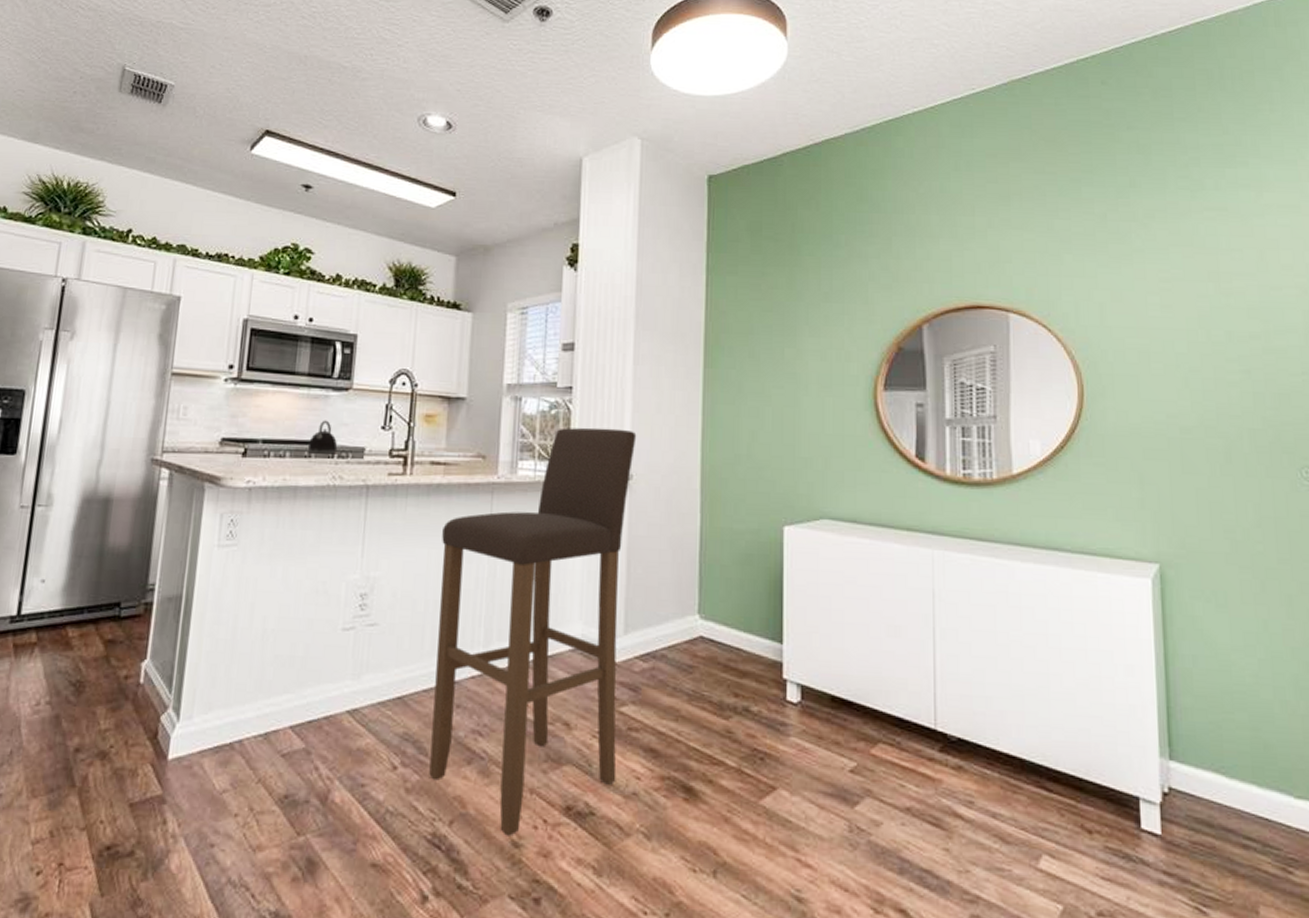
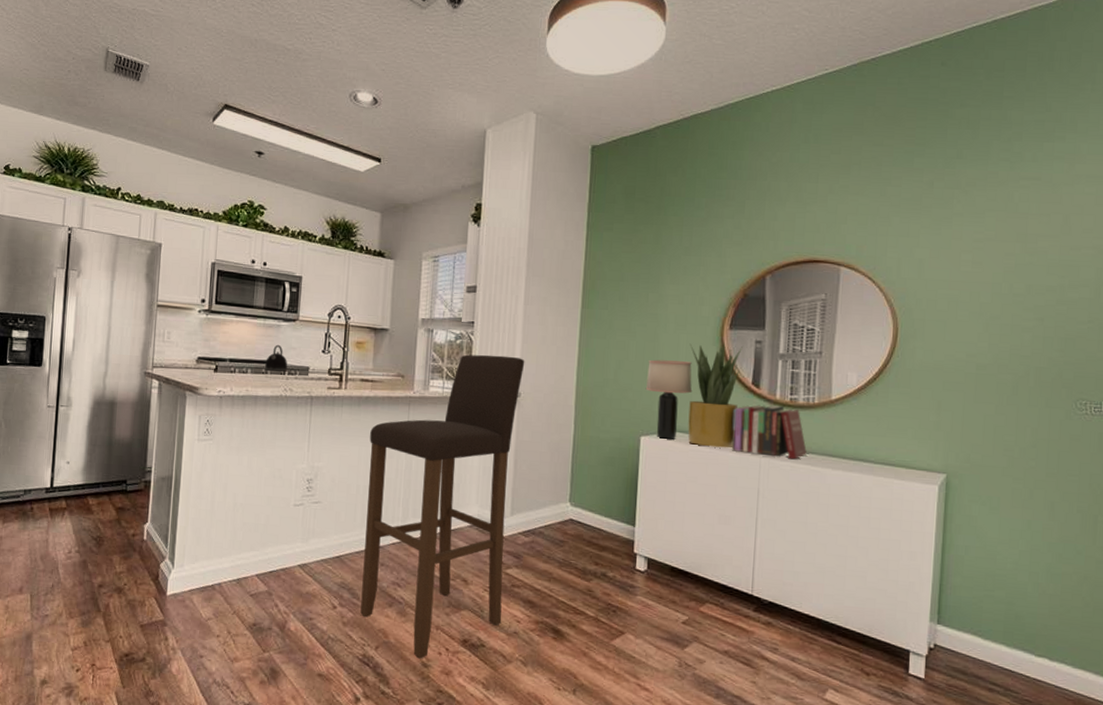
table lamp: none [786,429,844,529] -> present [645,359,693,439]
planter: none [837,406,902,539] -> present [687,342,742,448]
books: none [895,482,988,551] -> present [732,405,807,460]

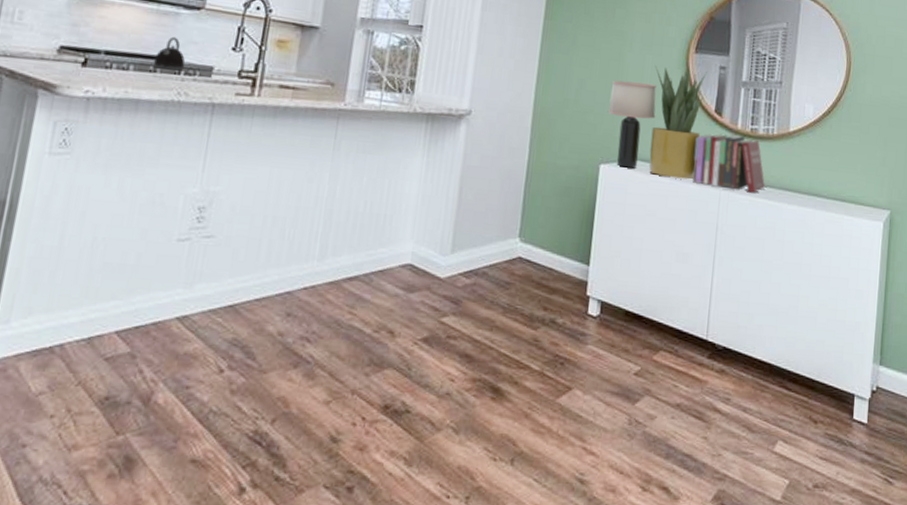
bar stool: present [360,354,525,659] -> none [255,63,479,433]

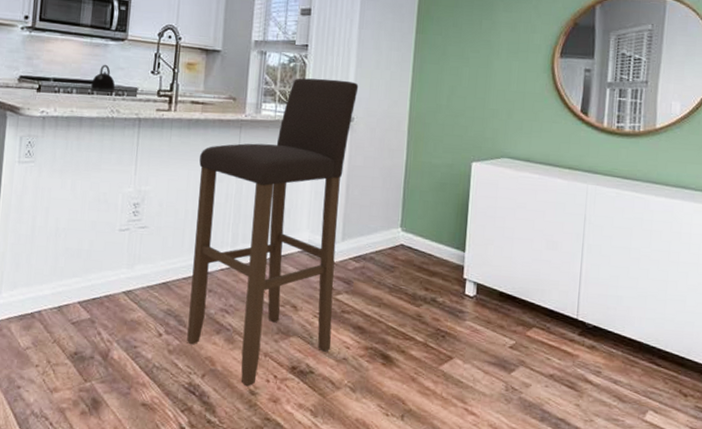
bar stool: none [255,63,479,433] -> present [187,78,359,387]
table lamp: present [607,80,657,169] -> none [477,86,524,166]
planter: present [649,65,707,180] -> none [518,70,572,175]
books: present [693,134,765,193] -> none [560,132,632,186]

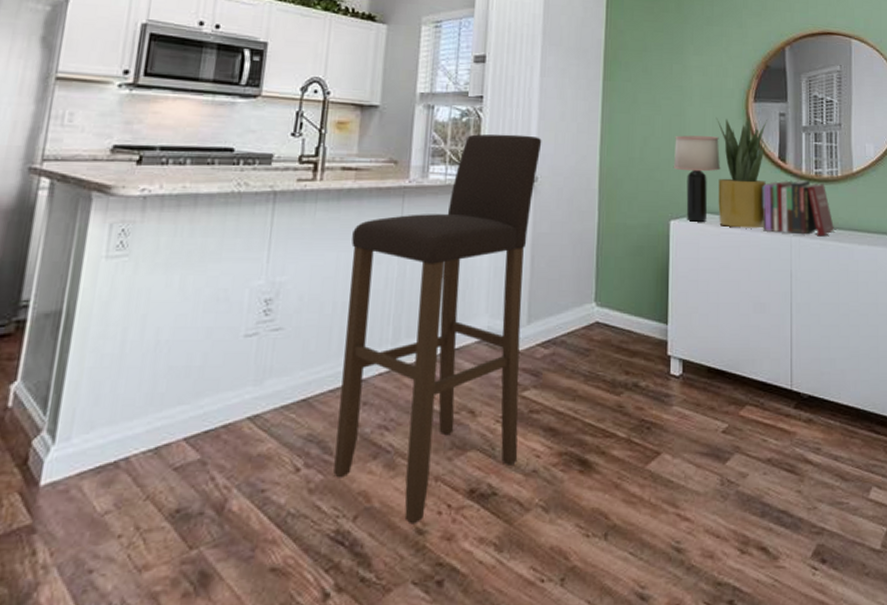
kettle: present [90,64,115,94] -> none [209,126,244,163]
table lamp: none [477,86,524,166] -> present [673,135,721,222]
planter: none [518,70,572,175] -> present [716,115,767,229]
books: none [560,132,632,186] -> present [762,179,834,237]

